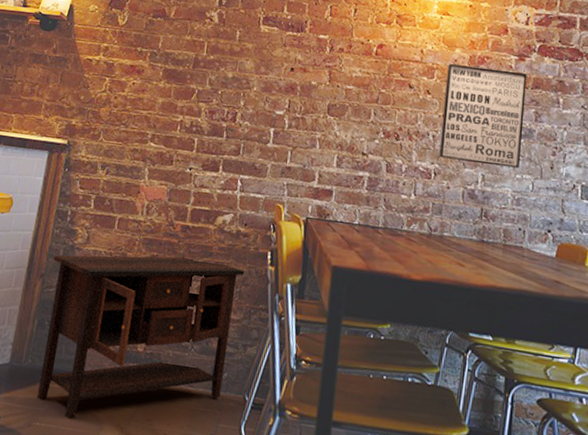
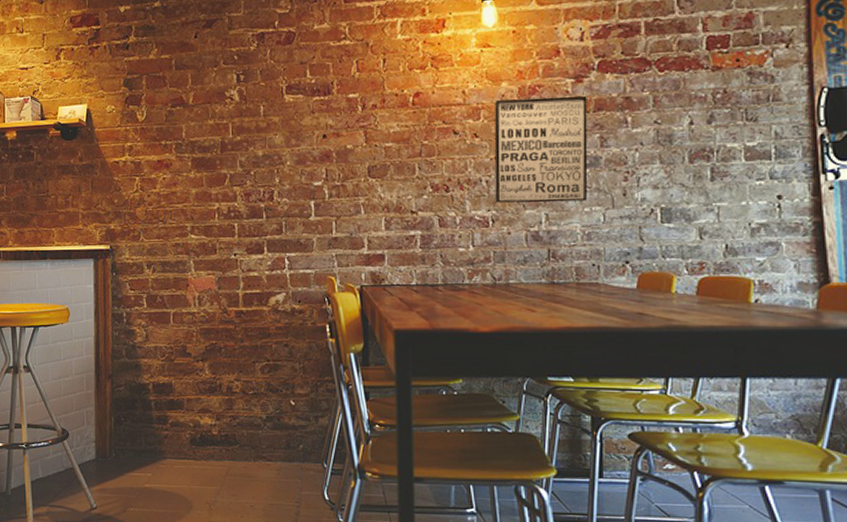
console table: present [36,255,244,420] -> none [117,340,305,503]

